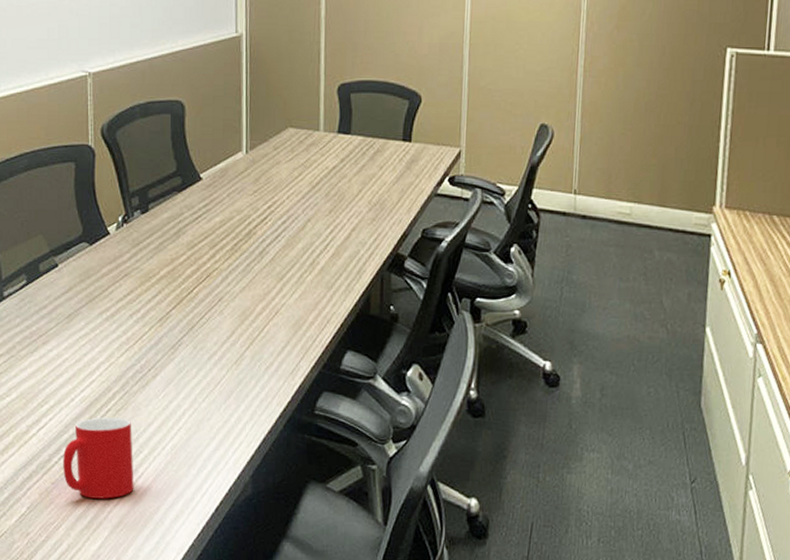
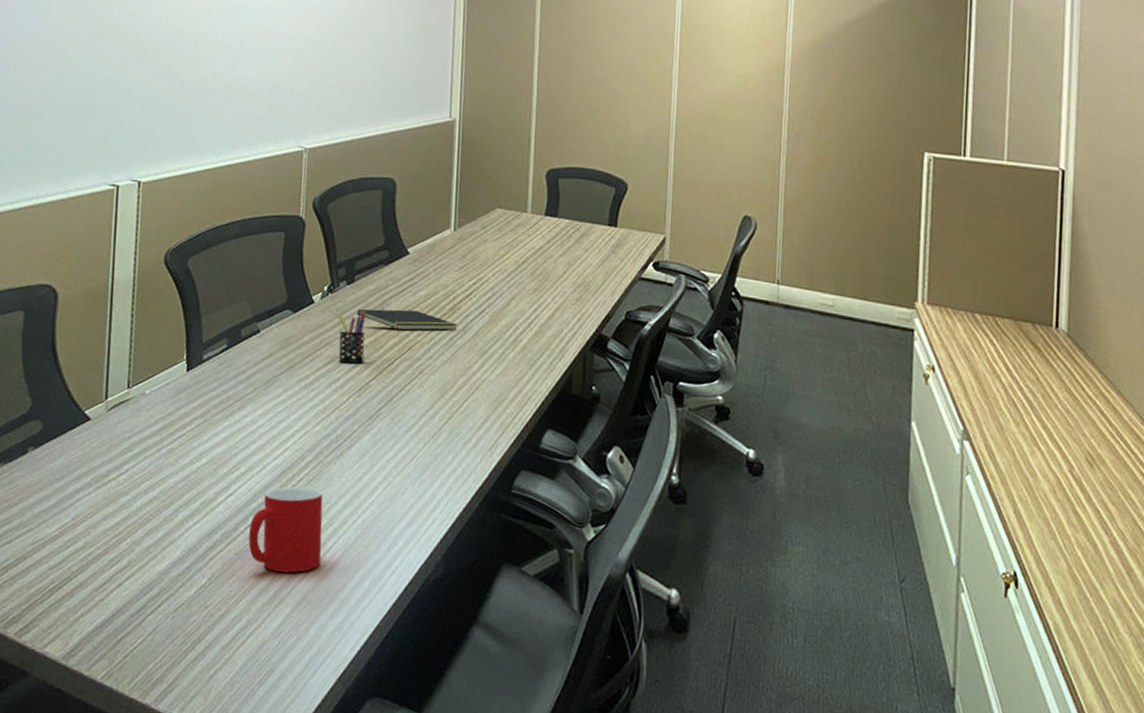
pen holder: none [134,240,163,294] -> present [338,311,366,364]
notepad: none [153,237,255,258] -> present [357,309,458,331]

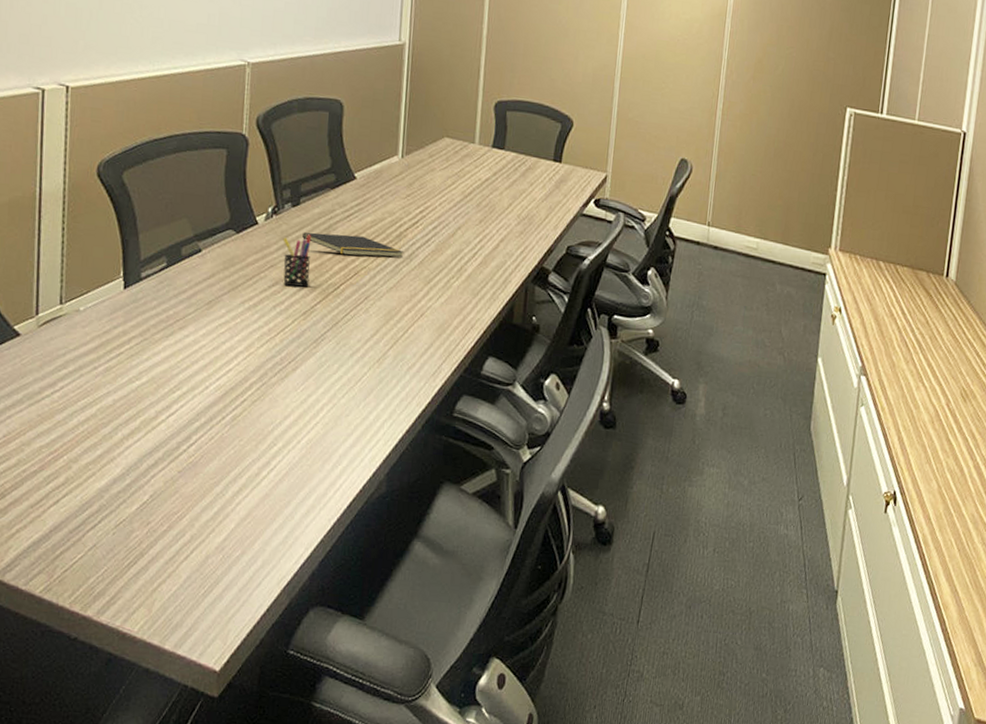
cup: present [248,487,323,573] -> none [191,407,268,491]

